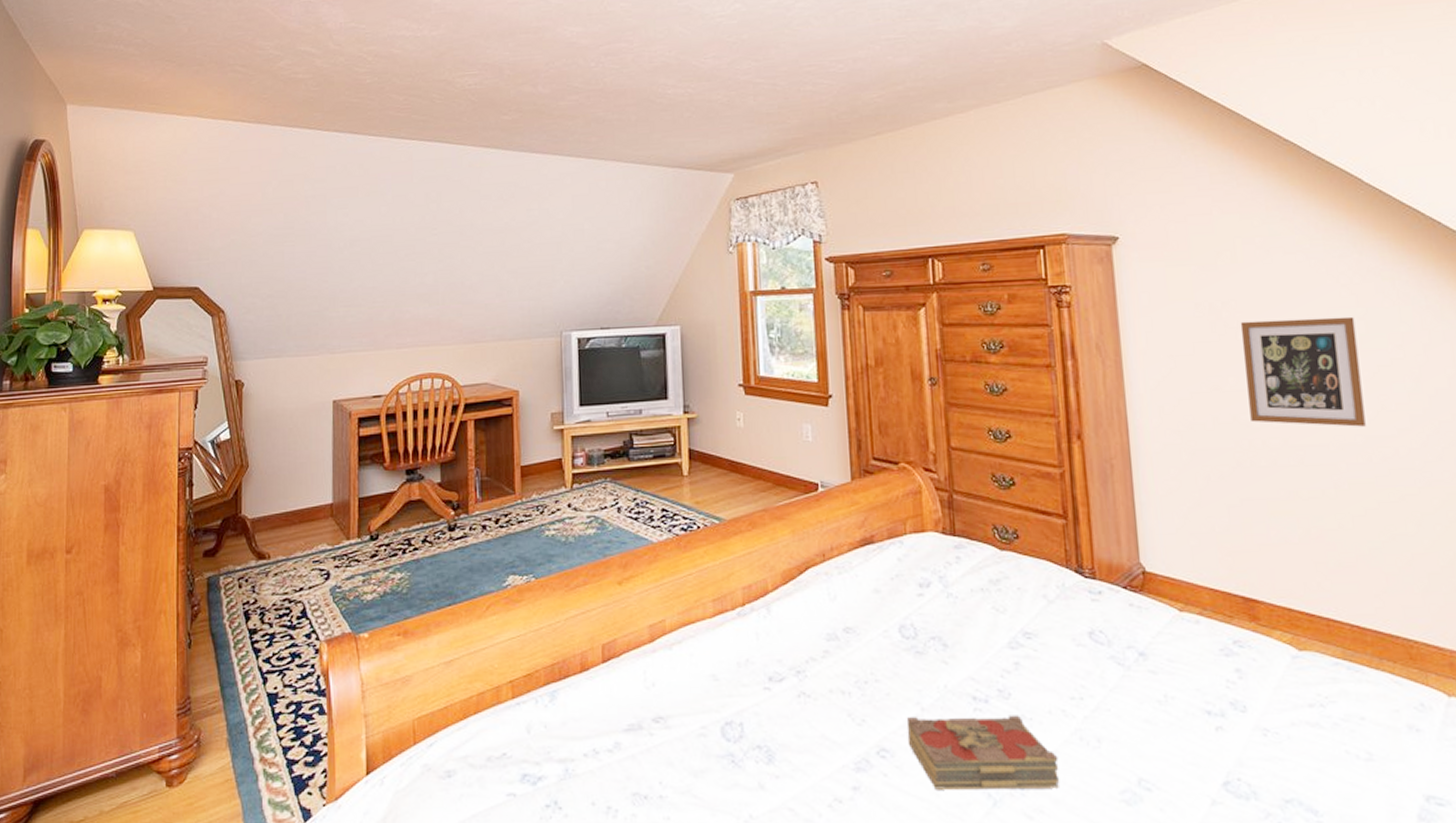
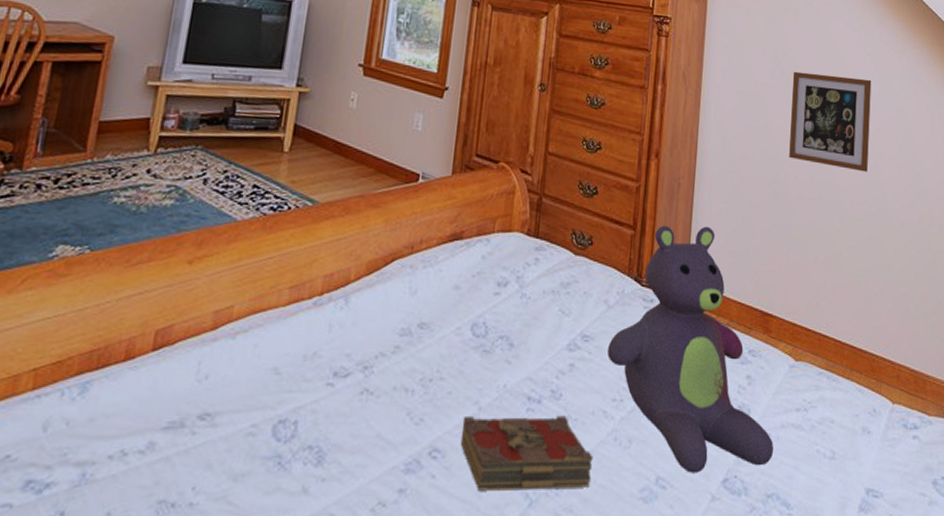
stuffed bear: none [1056,507,1286,775] -> present [607,225,774,473]

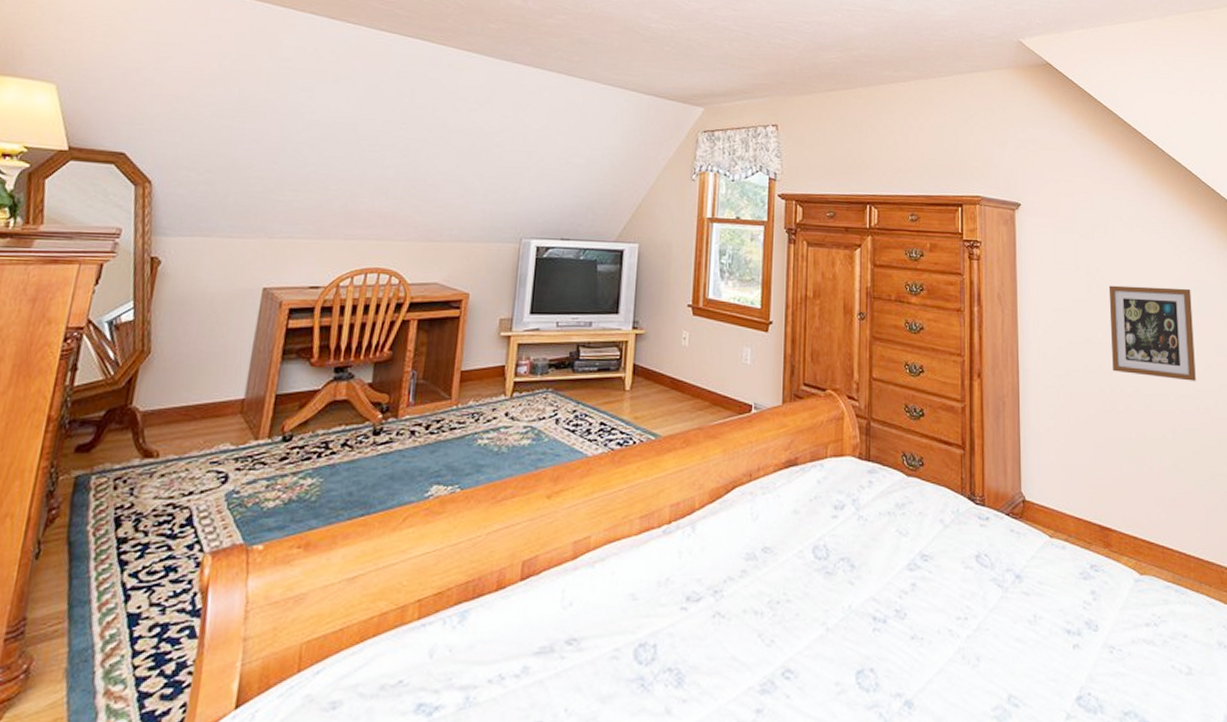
book: present [460,415,593,491] -> none [811,634,943,711]
stuffed bear: present [607,225,774,473] -> none [948,442,1127,691]

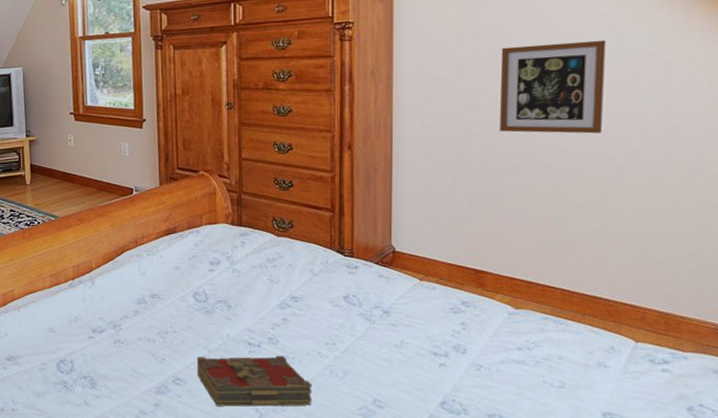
book: none [811,634,943,711] -> present [196,355,312,407]

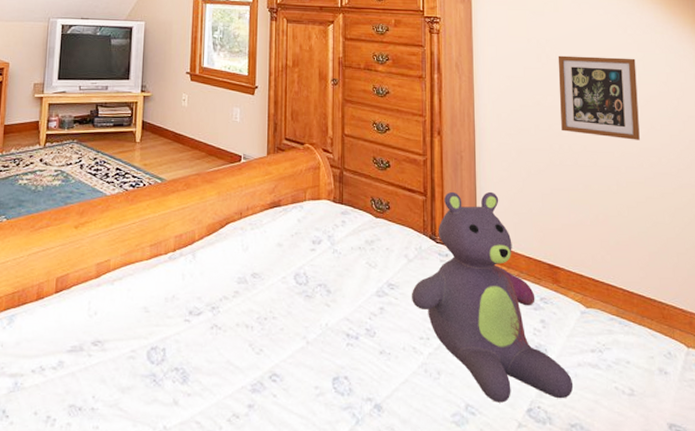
book: present [196,355,312,407] -> none [294,349,408,411]
stuffed bear: none [317,202,494,397] -> present [412,191,574,403]

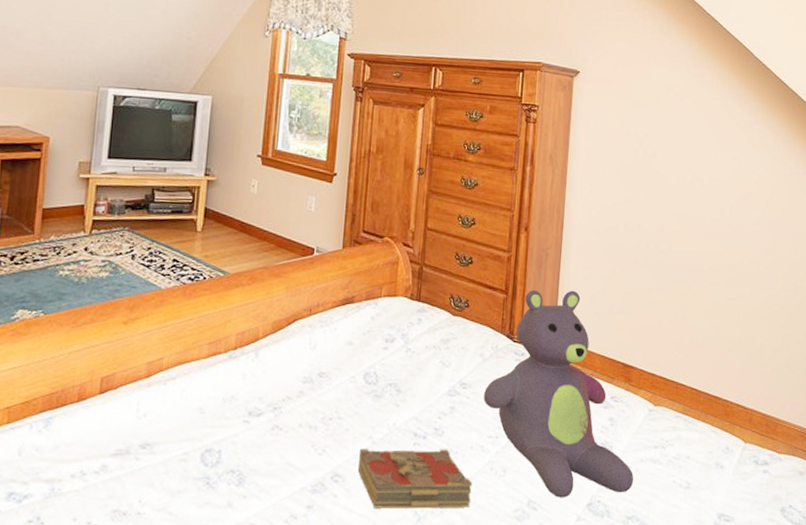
book: none [294,349,408,411] -> present [357,449,473,509]
picture frame: present [558,55,640,140] -> none [650,151,731,241]

